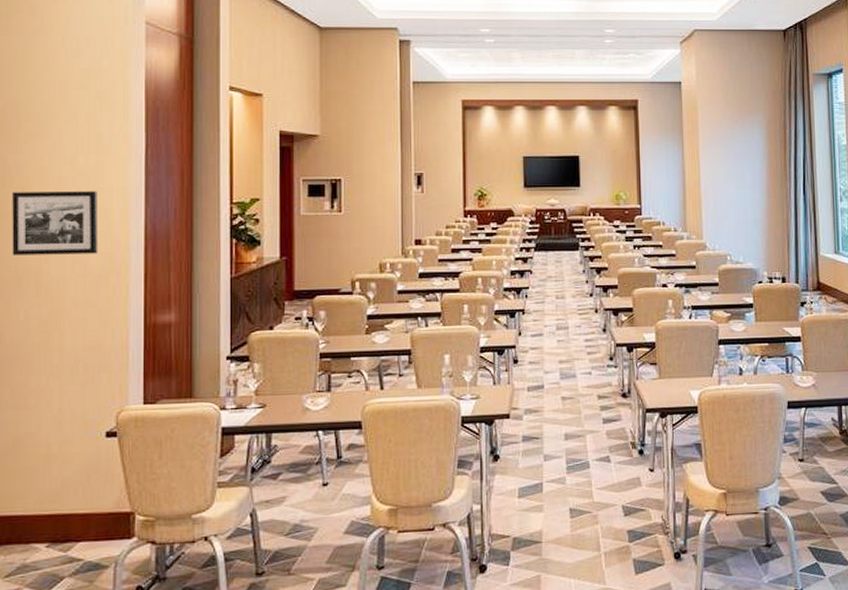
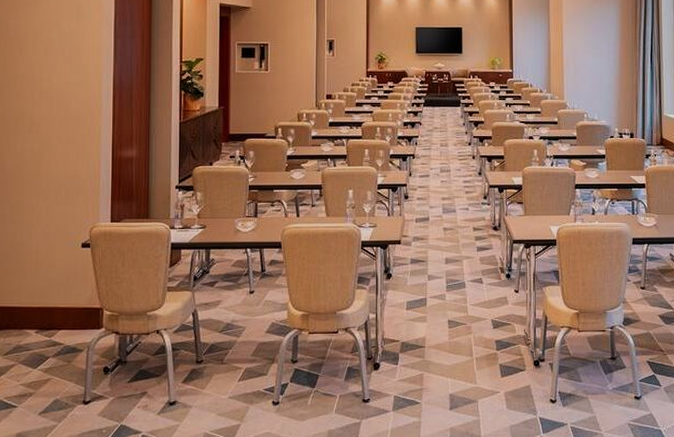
picture frame: present [12,191,99,256] -> none [11,50,78,101]

